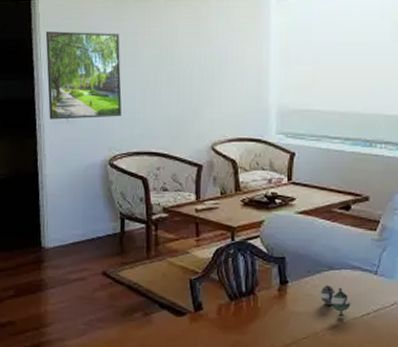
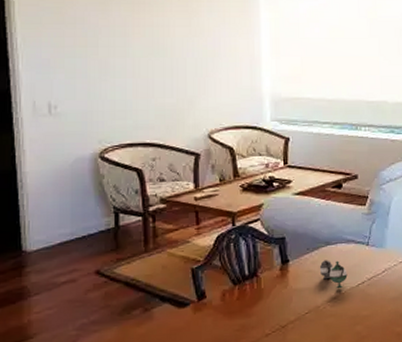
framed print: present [45,31,122,120] -> none [22,21,111,113]

